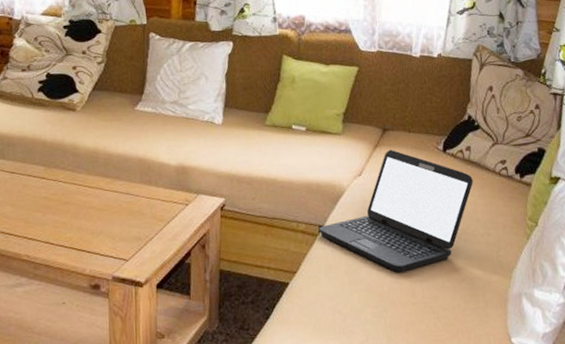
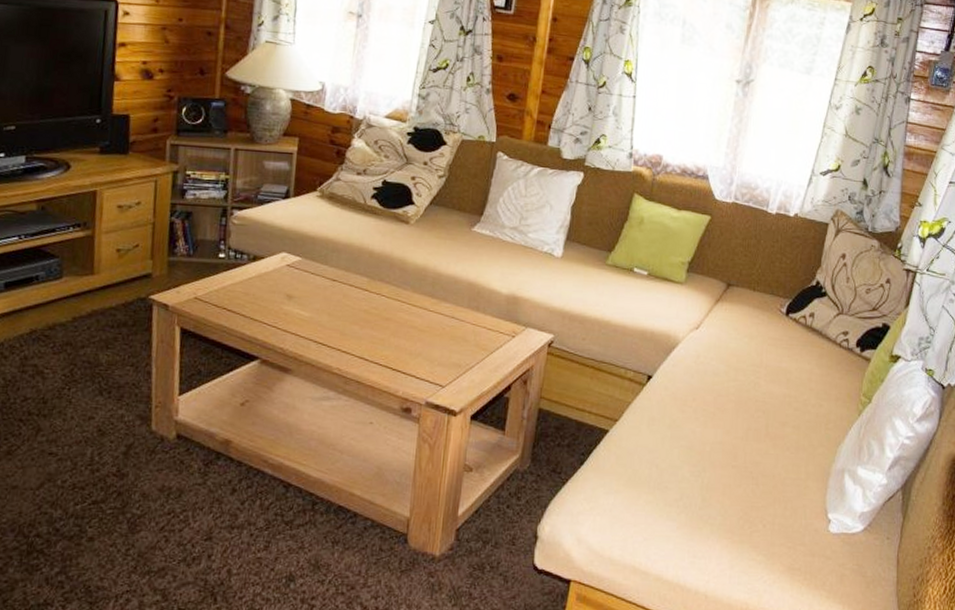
laptop: present [318,149,473,273] -> none [646,305,812,434]

